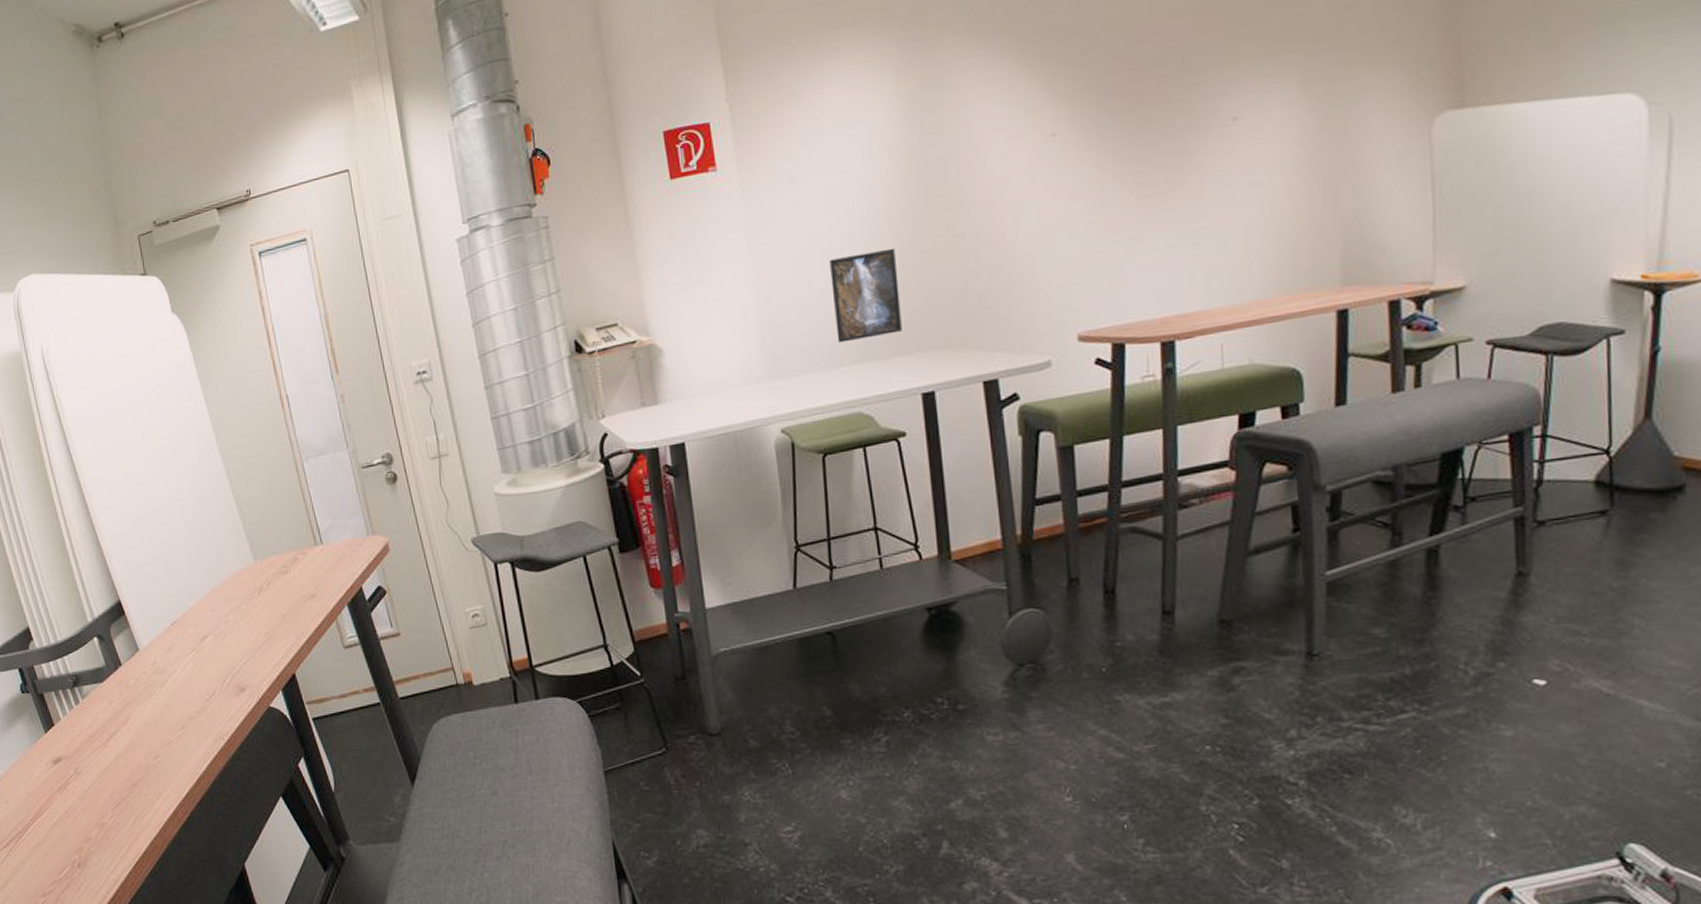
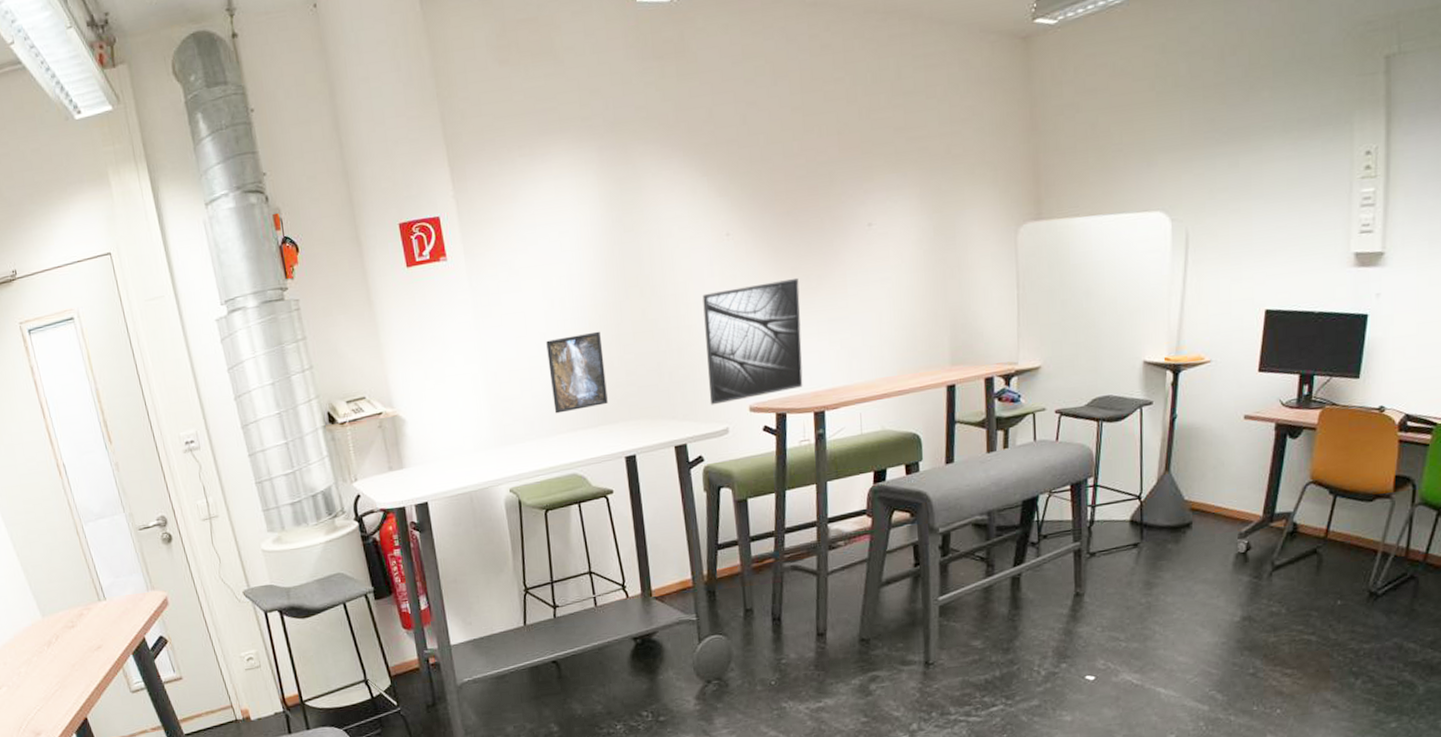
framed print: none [1021,183,1147,334] -> present [702,277,803,405]

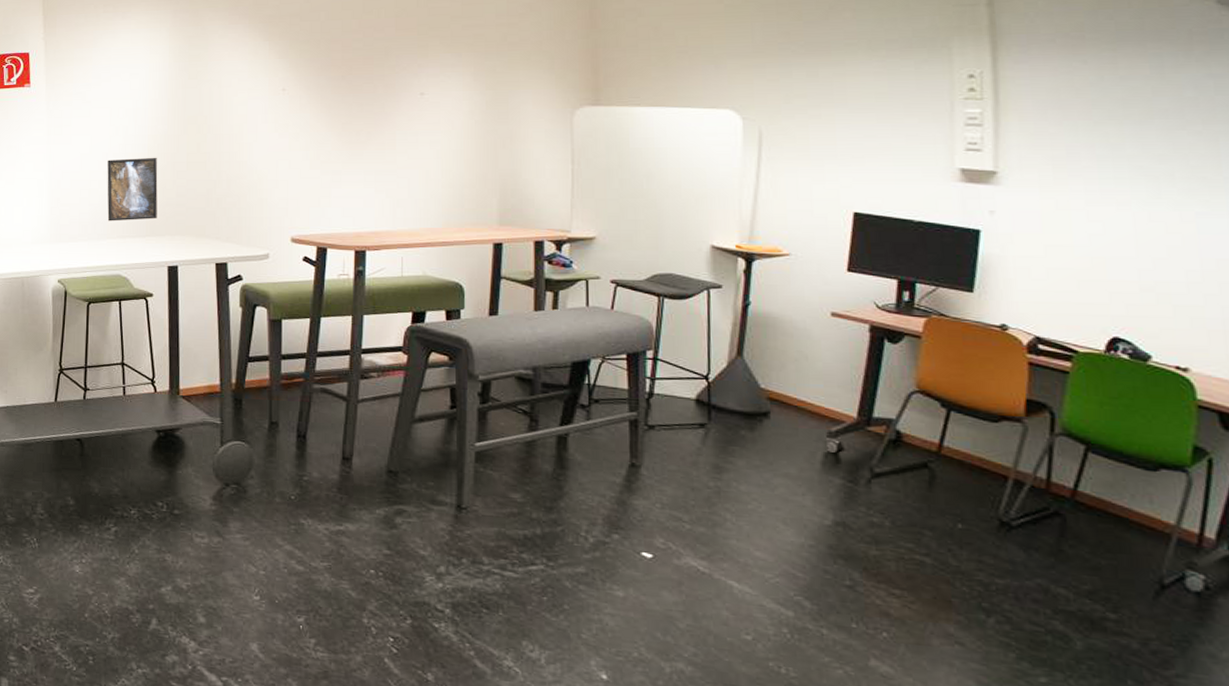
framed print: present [702,277,803,405] -> none [253,132,348,232]

